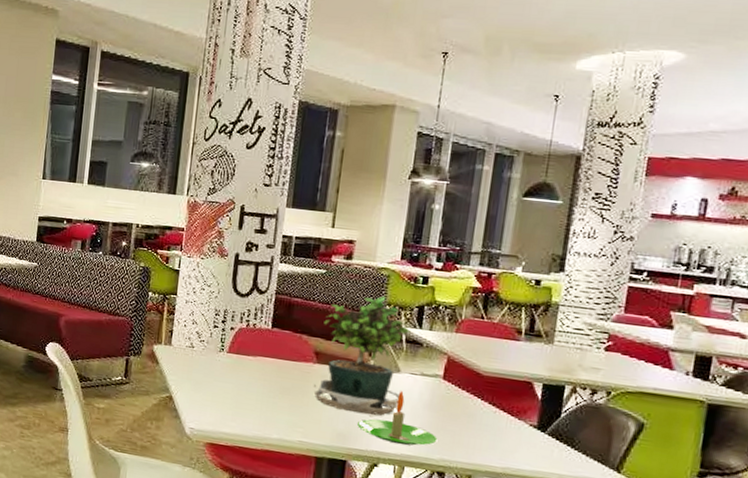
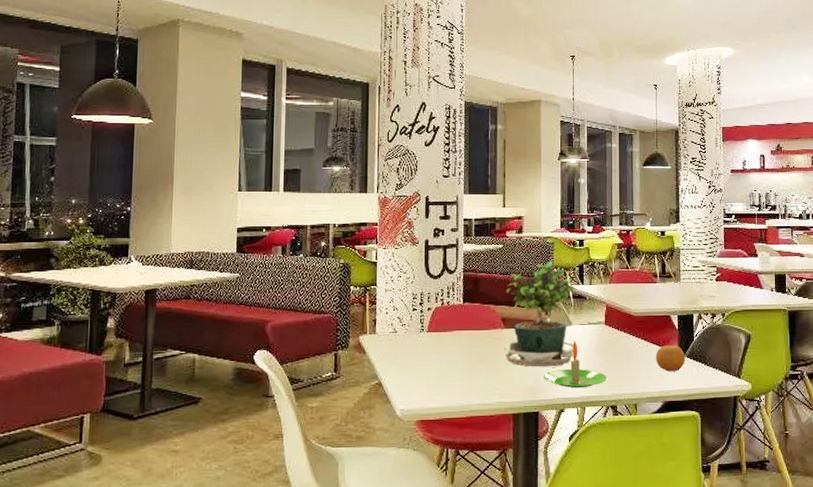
fruit: none [503,416,547,449] -> present [655,345,686,372]

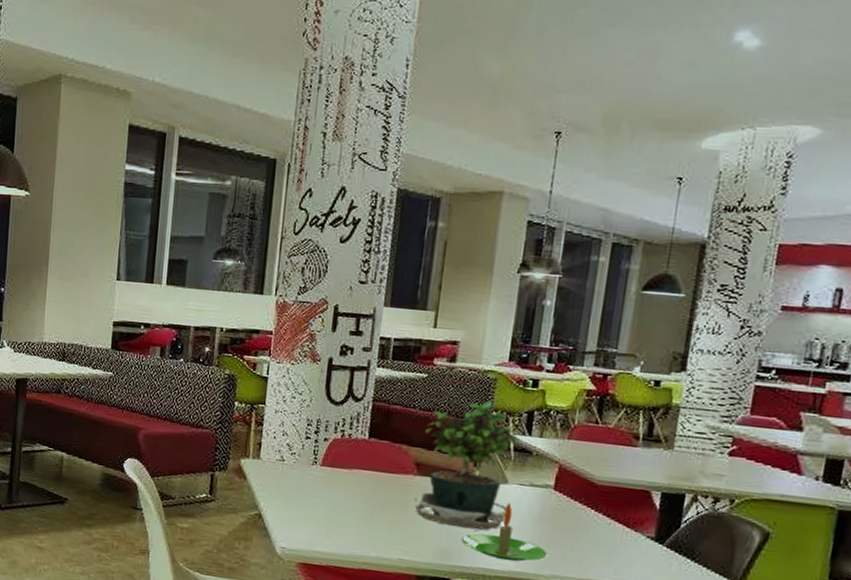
fruit: present [655,345,686,372] -> none [619,527,665,563]

